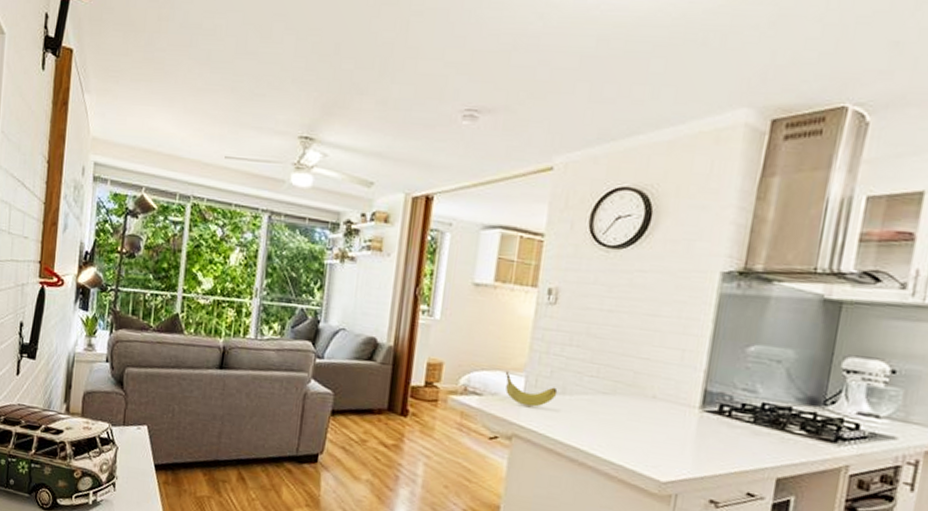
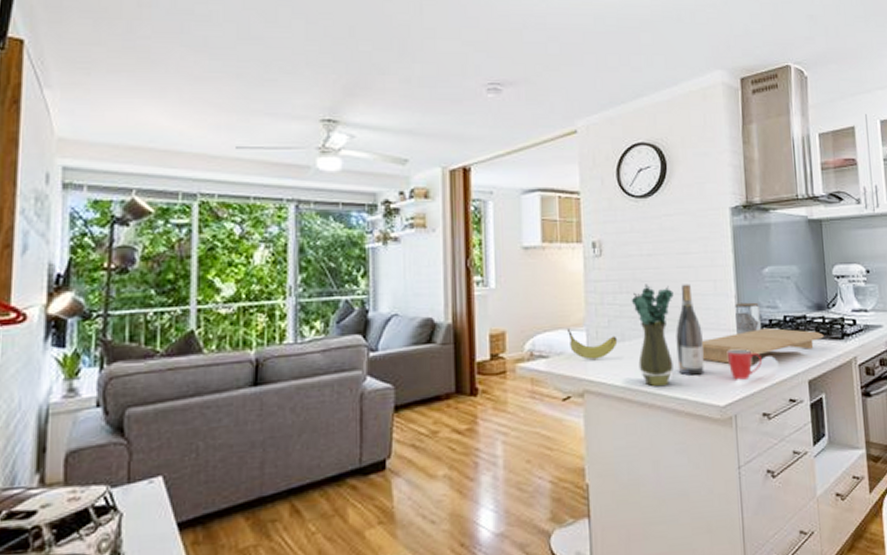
vase: none [575,340,631,448] -> present [631,284,674,387]
wine bottle: none [619,347,656,445] -> present [676,284,705,376]
cutting board: none [650,410,811,448] -> present [701,327,824,365]
mug: none [679,426,724,462] -> present [726,349,763,380]
jar: none [696,378,735,414] -> present [734,302,762,335]

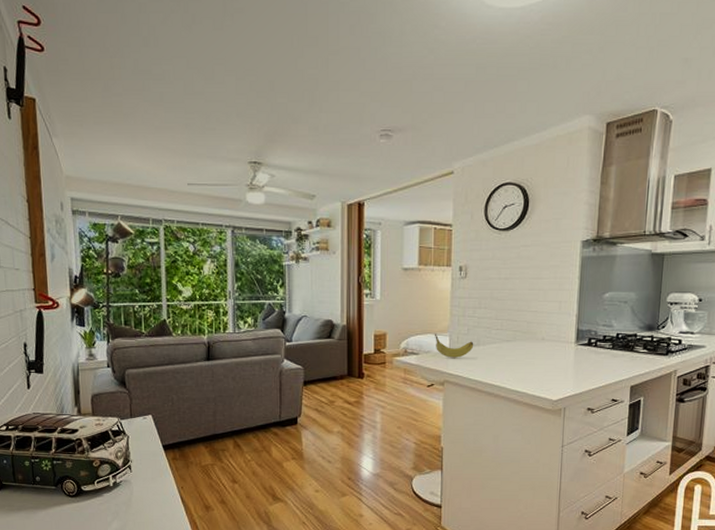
vase: present [631,284,674,387] -> none [487,302,524,382]
wine bottle: present [676,284,705,376] -> none [521,303,545,375]
cutting board: present [701,327,824,365] -> none [542,342,650,371]
mug: present [726,349,763,380] -> none [563,357,594,381]
jar: present [734,302,762,335] -> none [573,321,598,346]

